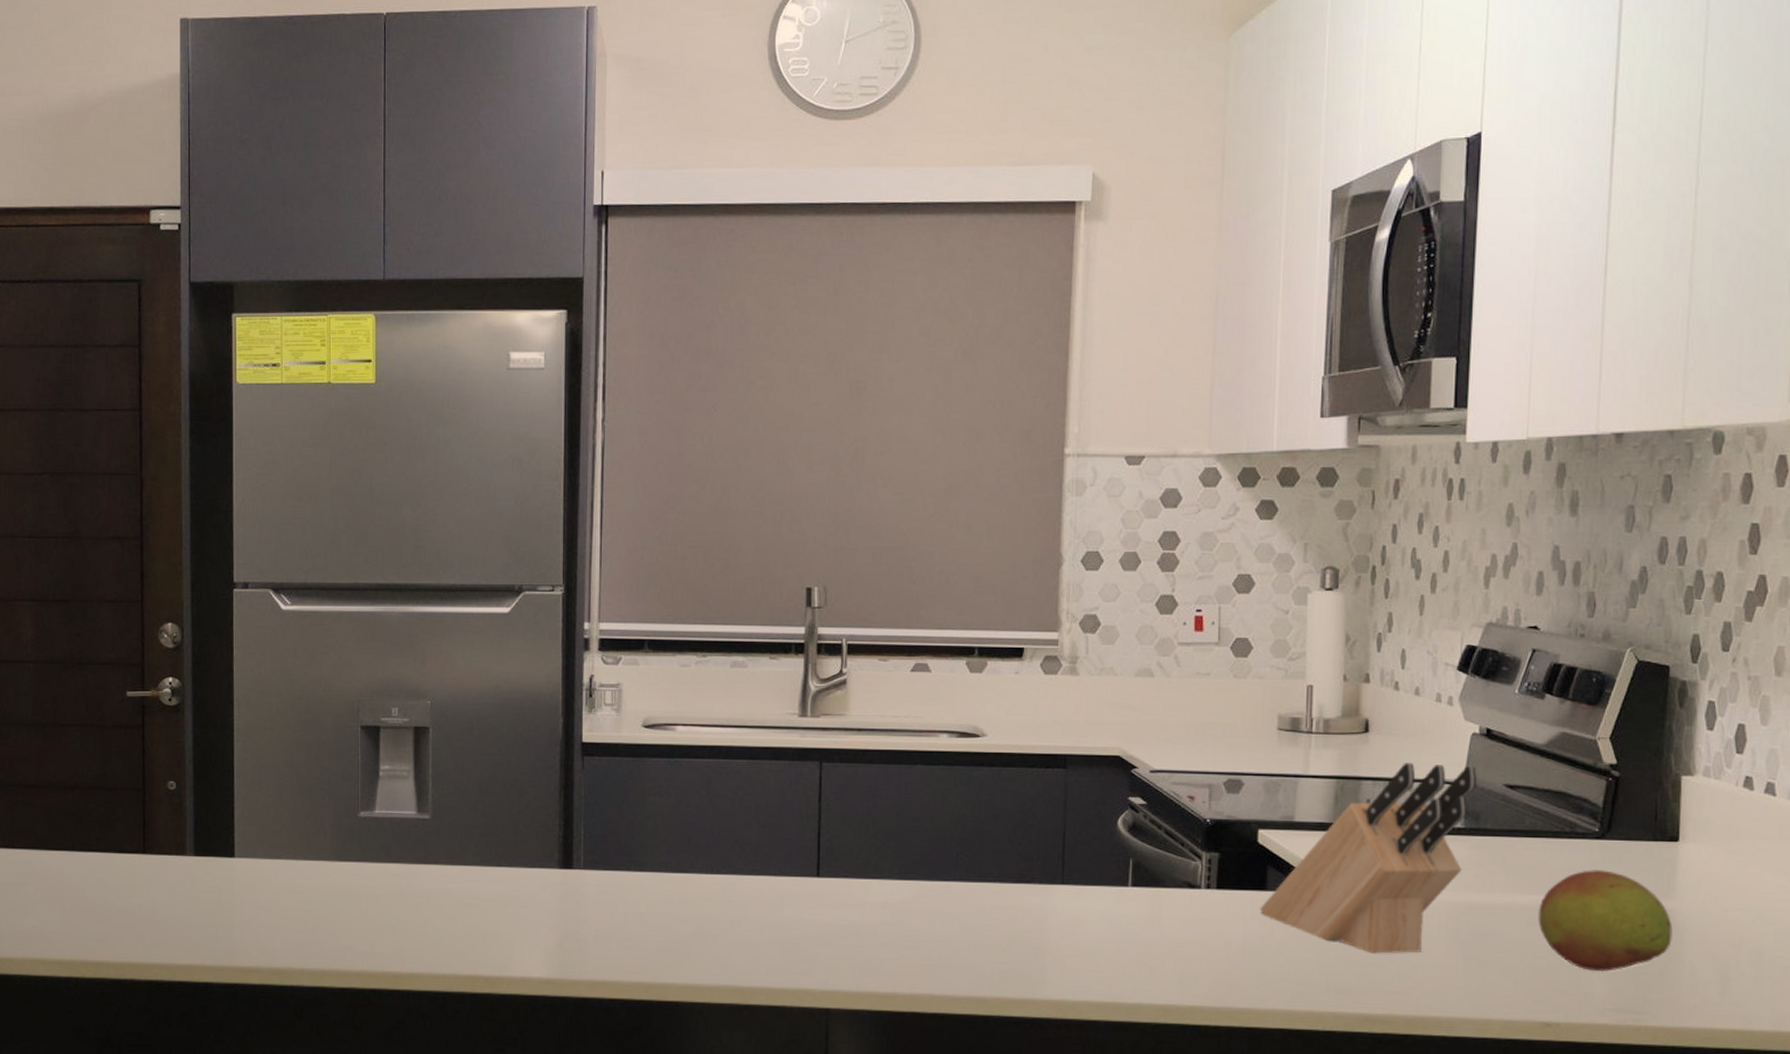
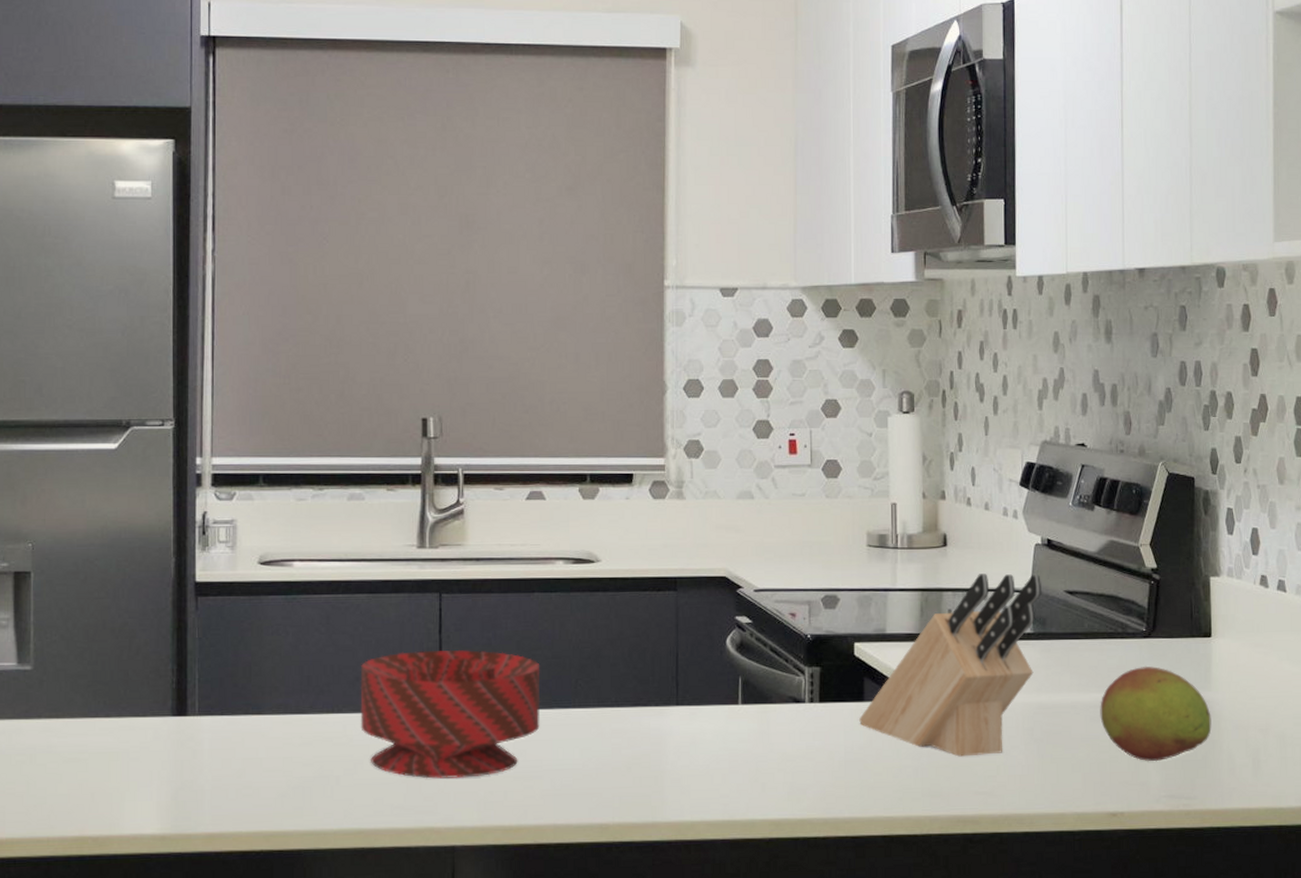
bowl: none [739,817,920,944] -> present [360,649,541,779]

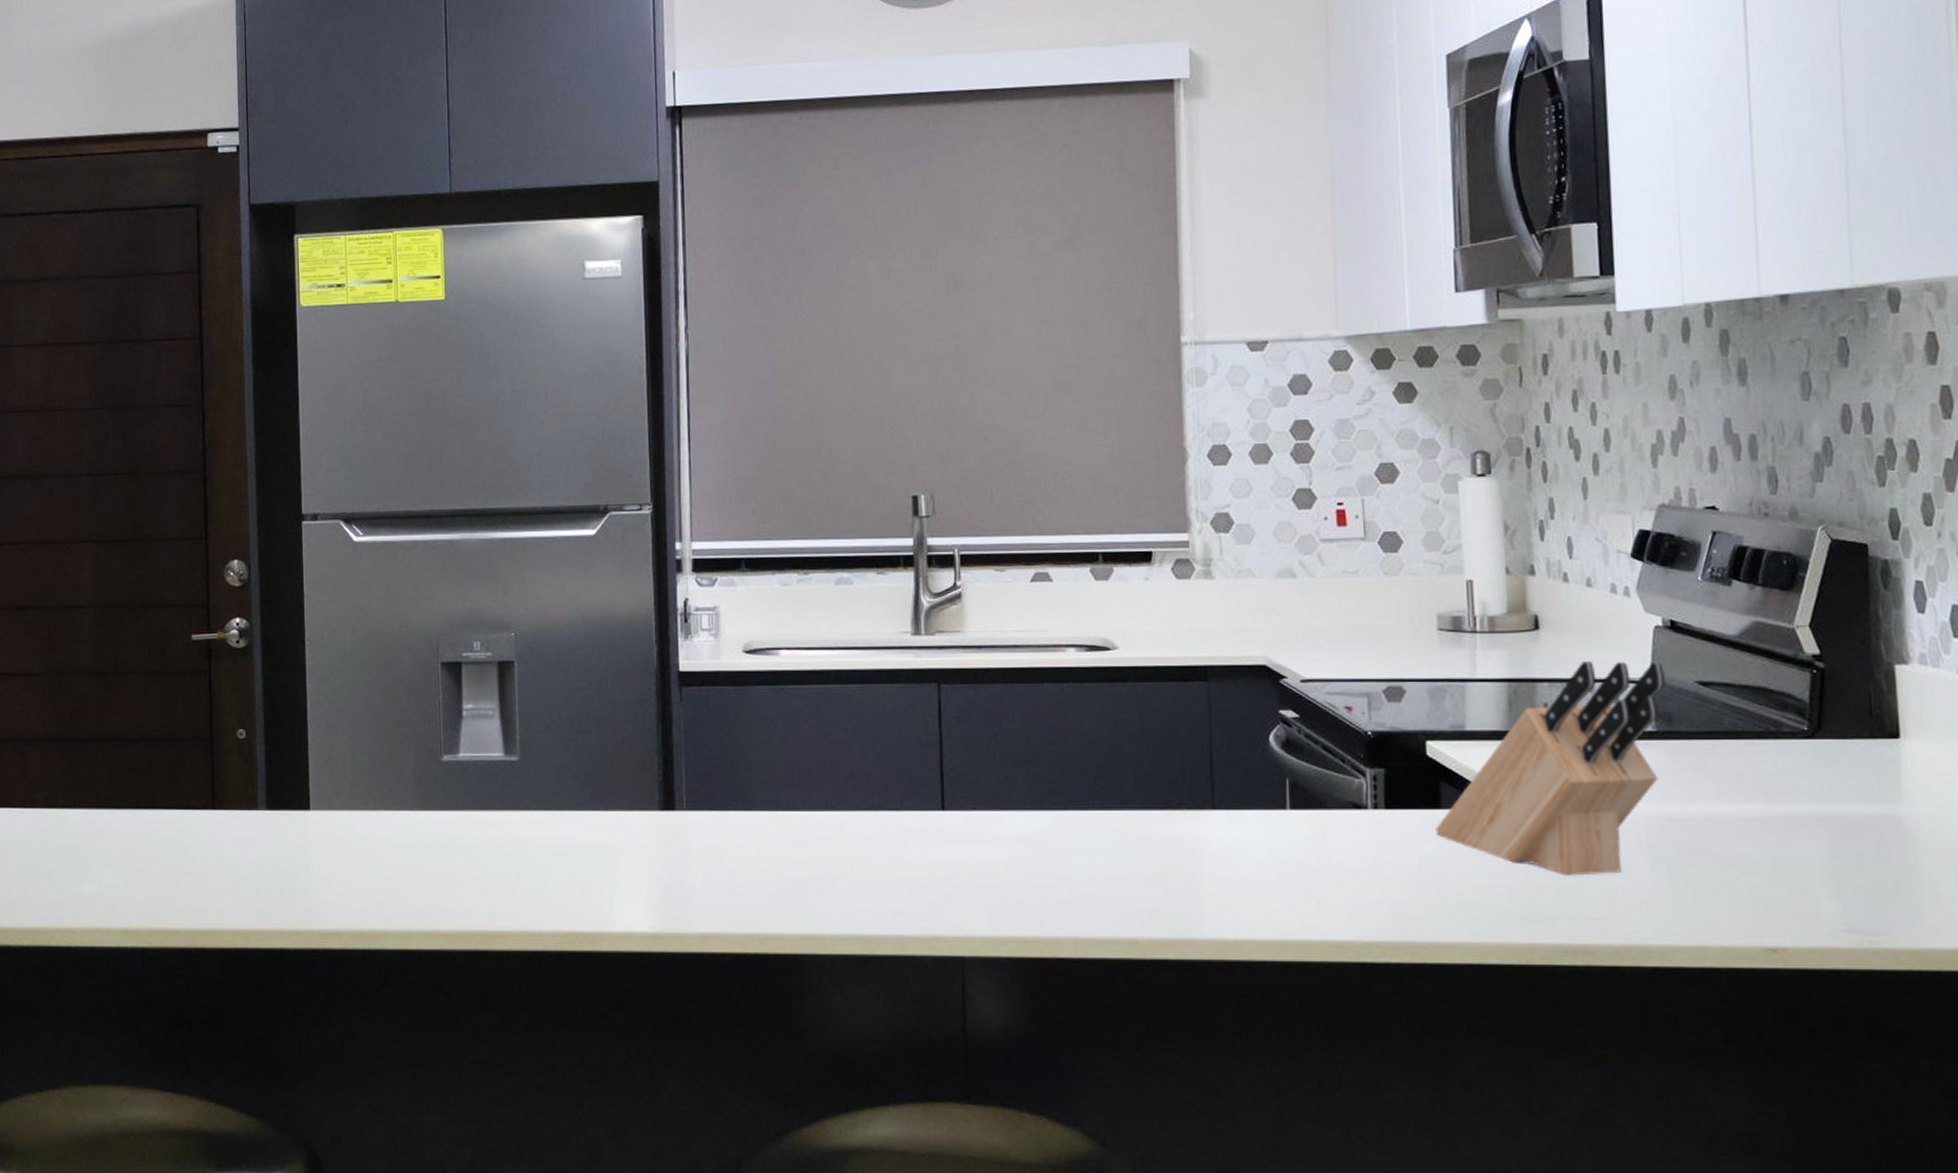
bowl: present [360,649,541,779] -> none [855,744,1055,883]
fruit: present [1100,665,1212,762] -> none [1749,772,1905,889]

